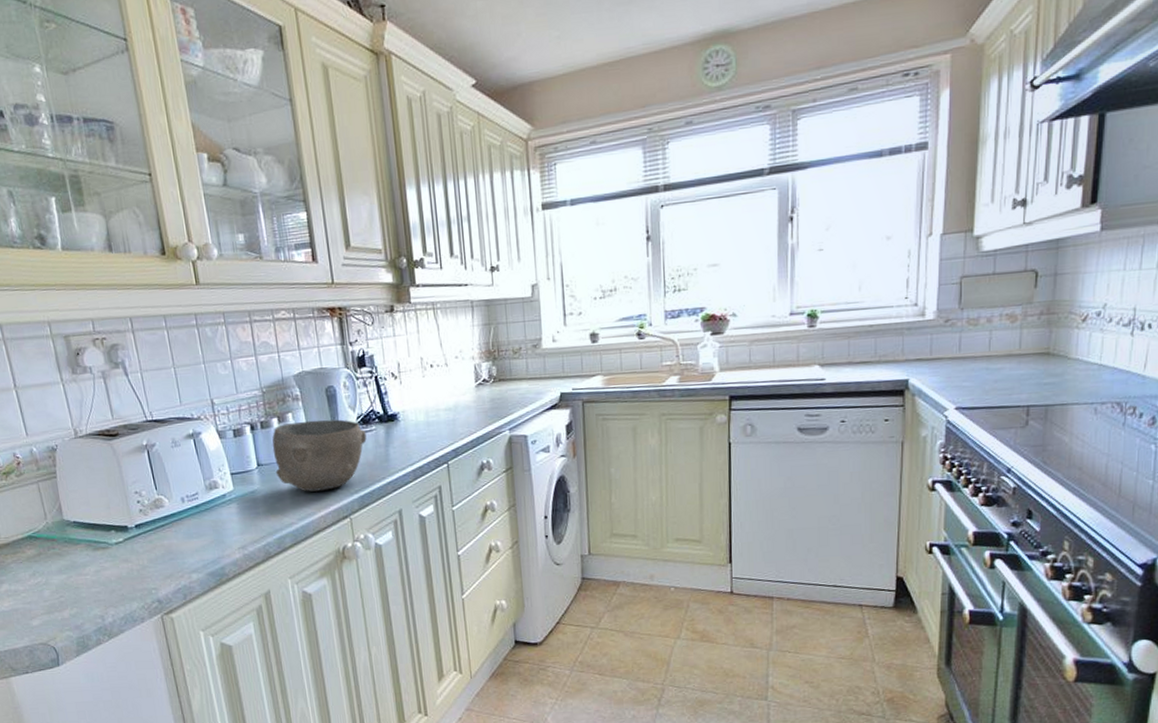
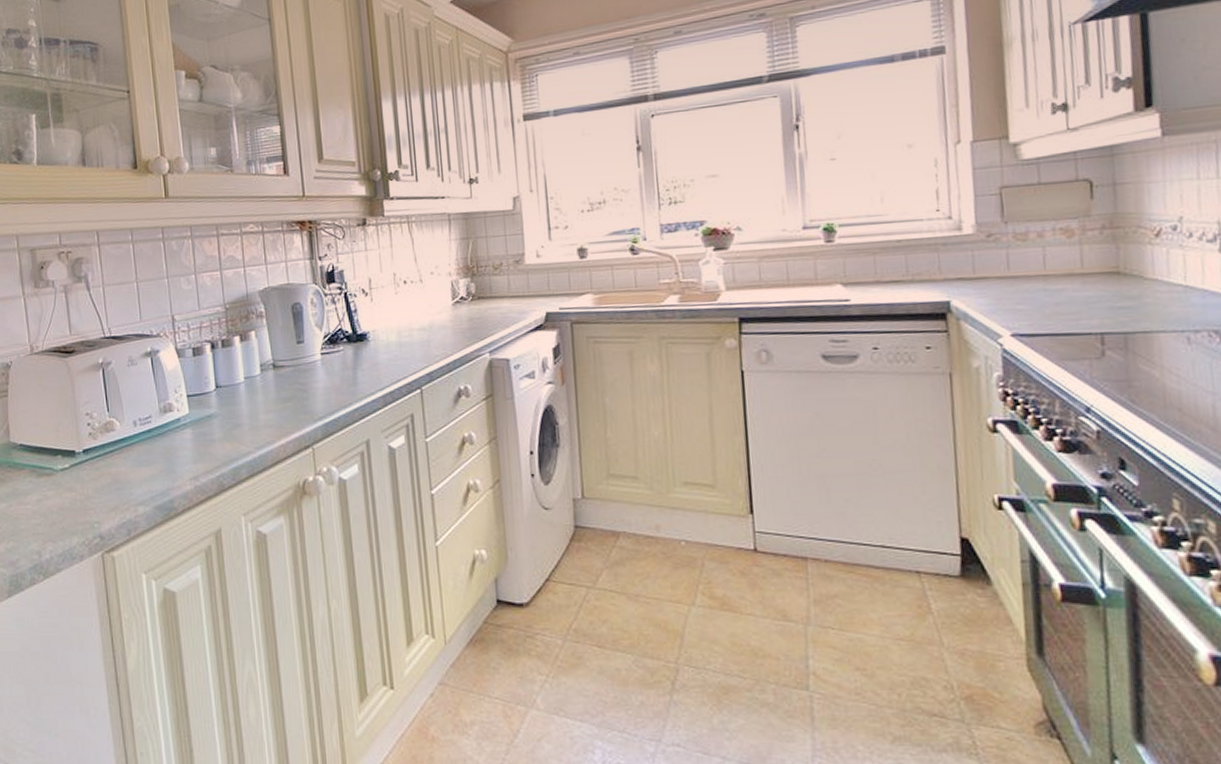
bowl: present [272,419,367,492] -> none [232,338,334,418]

